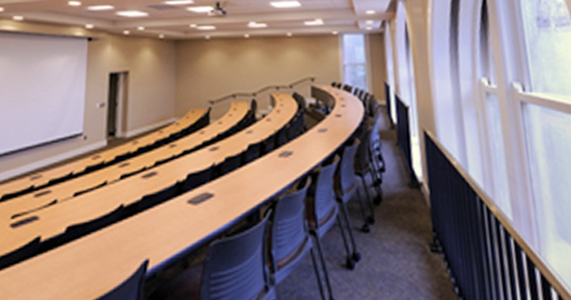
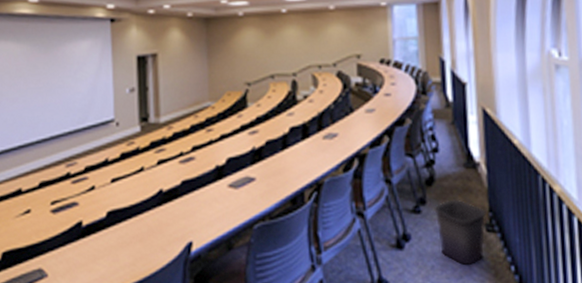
waste bin: none [382,218,430,287] -> present [434,199,486,266]

